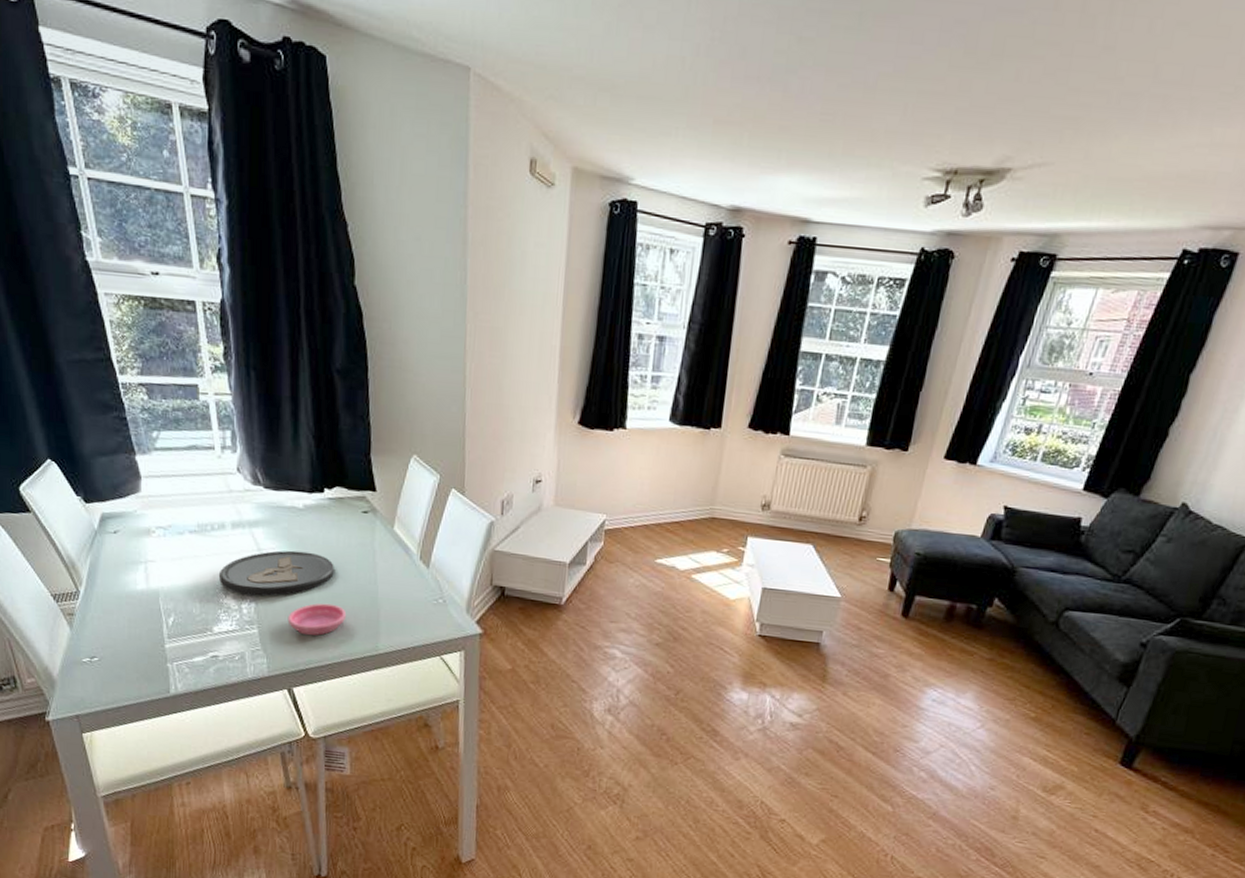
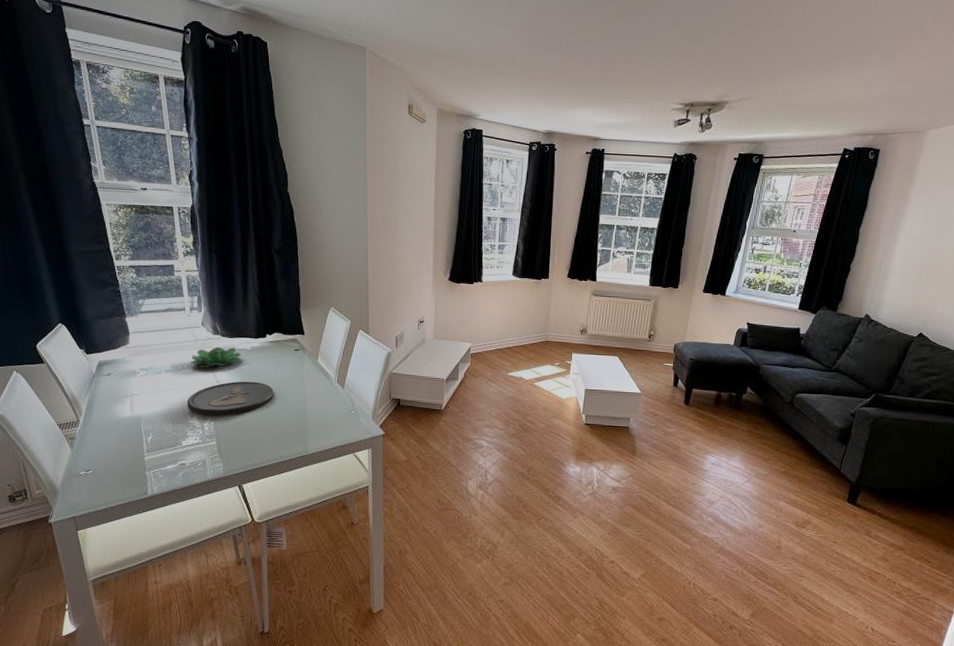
succulent plant: none [222,502,291,530] -> present [190,347,241,368]
saucer: present [287,603,347,636] -> none [238,419,283,444]

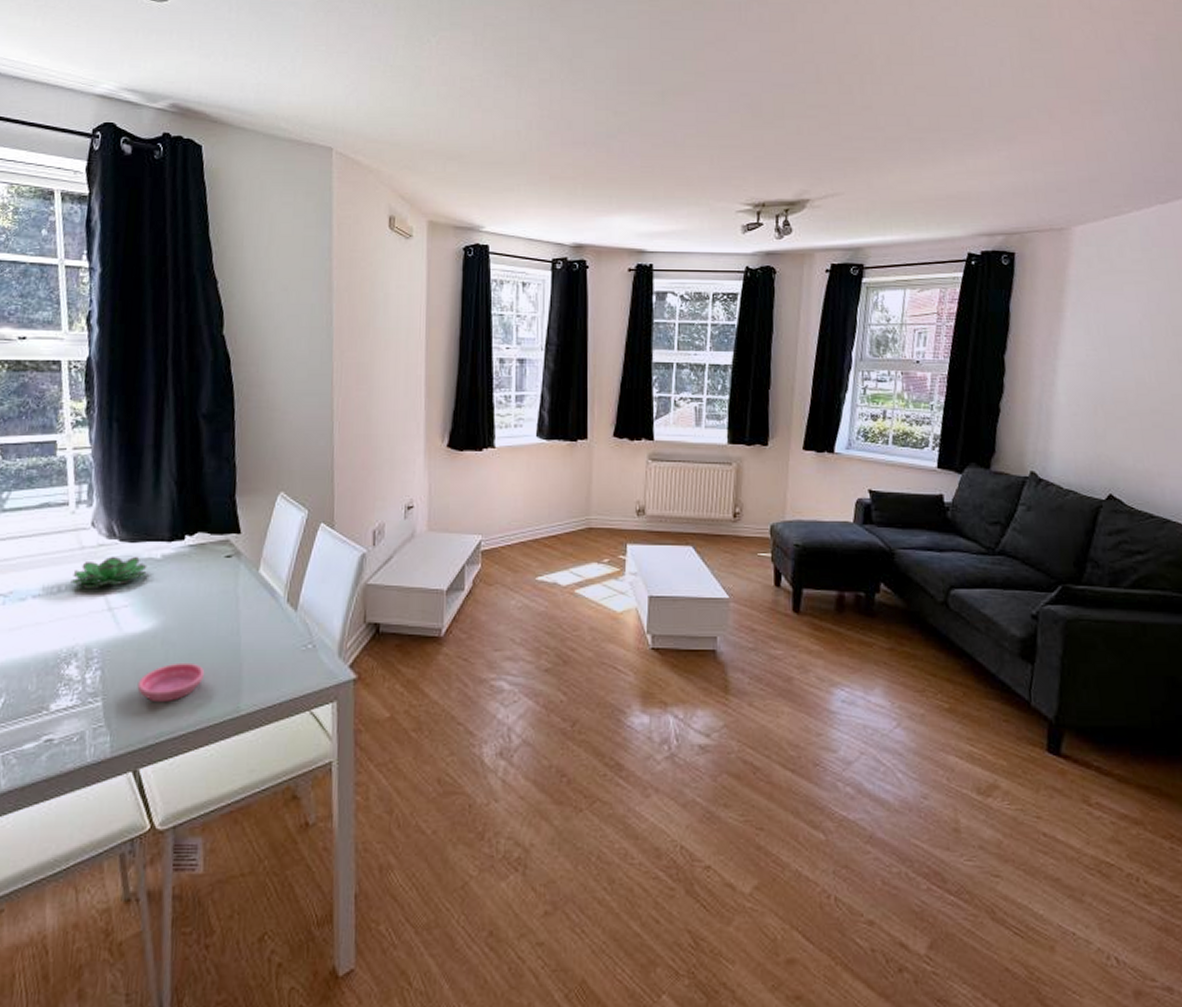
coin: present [187,381,274,417] -> none [62,606,193,662]
saucer: none [238,419,283,444] -> present [137,662,205,703]

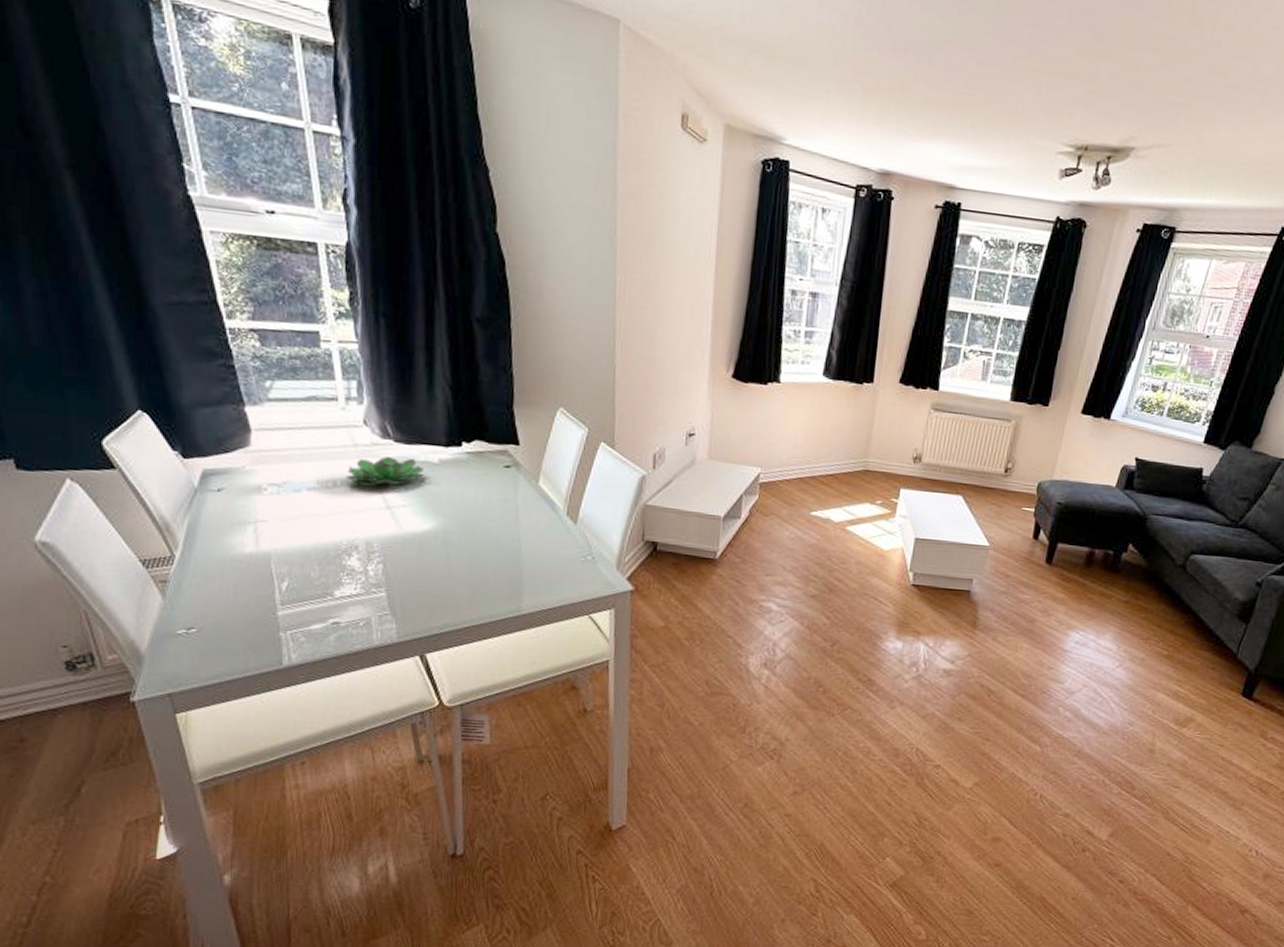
saucer: present [137,662,205,703] -> none [420,562,487,598]

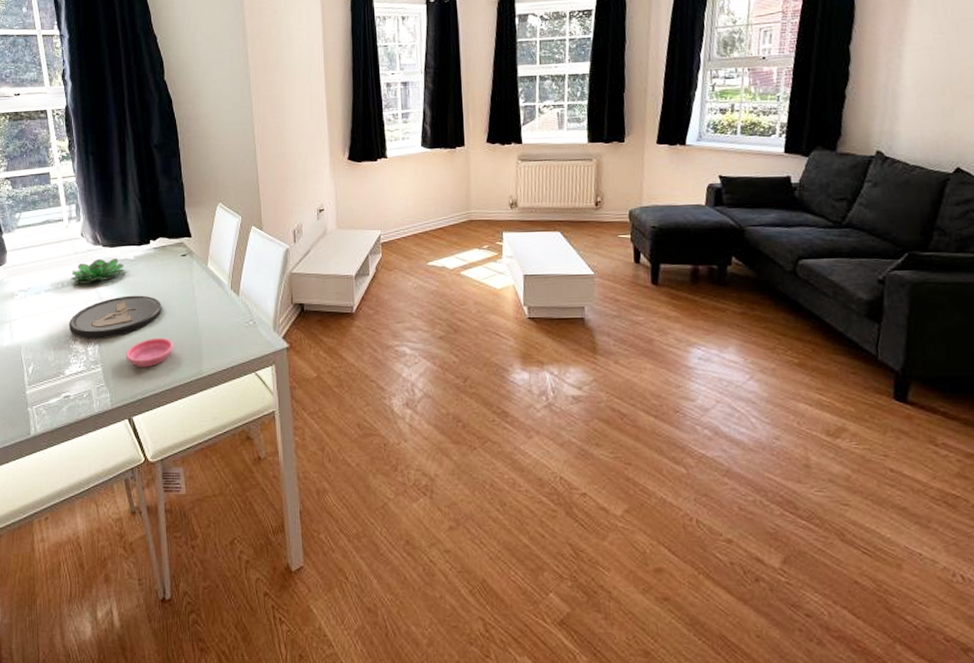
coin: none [342,507,473,558] -> present [69,295,162,339]
saucer: none [420,562,487,598] -> present [125,337,174,368]

